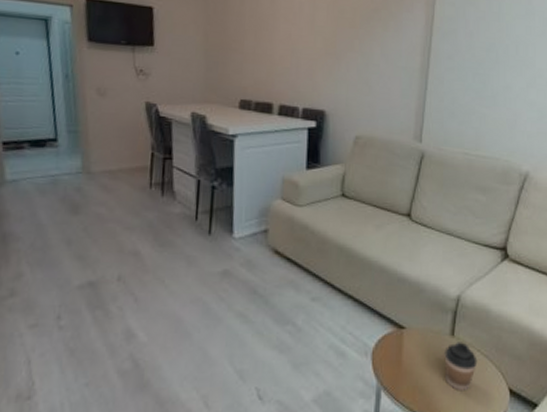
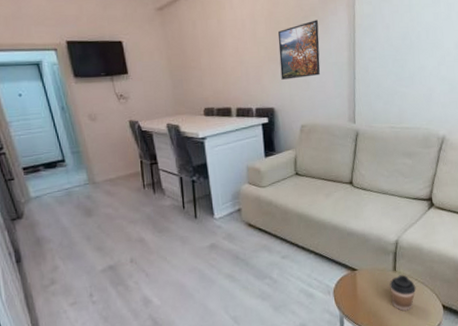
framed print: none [338,14,389,80] -> present [277,20,320,80]

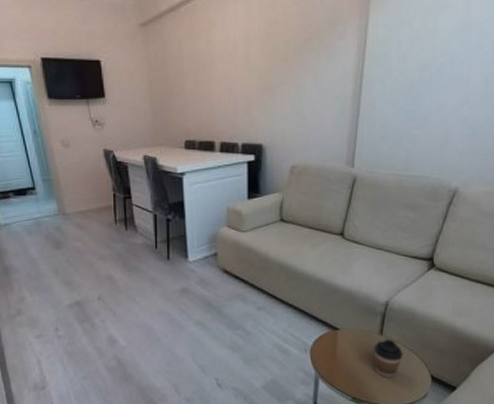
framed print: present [277,20,320,80] -> none [273,44,322,113]

